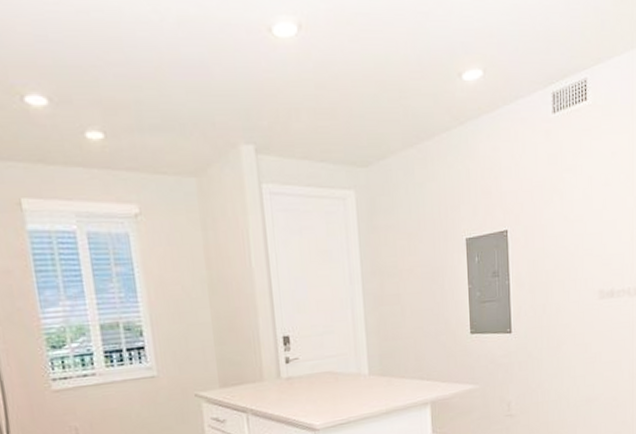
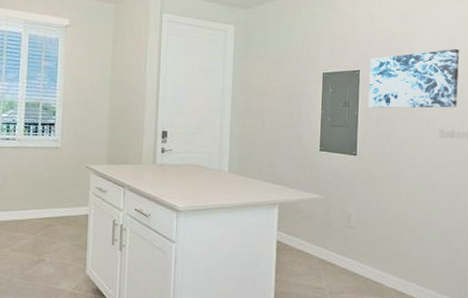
wall art: none [518,190,615,275] -> present [368,48,459,108]

